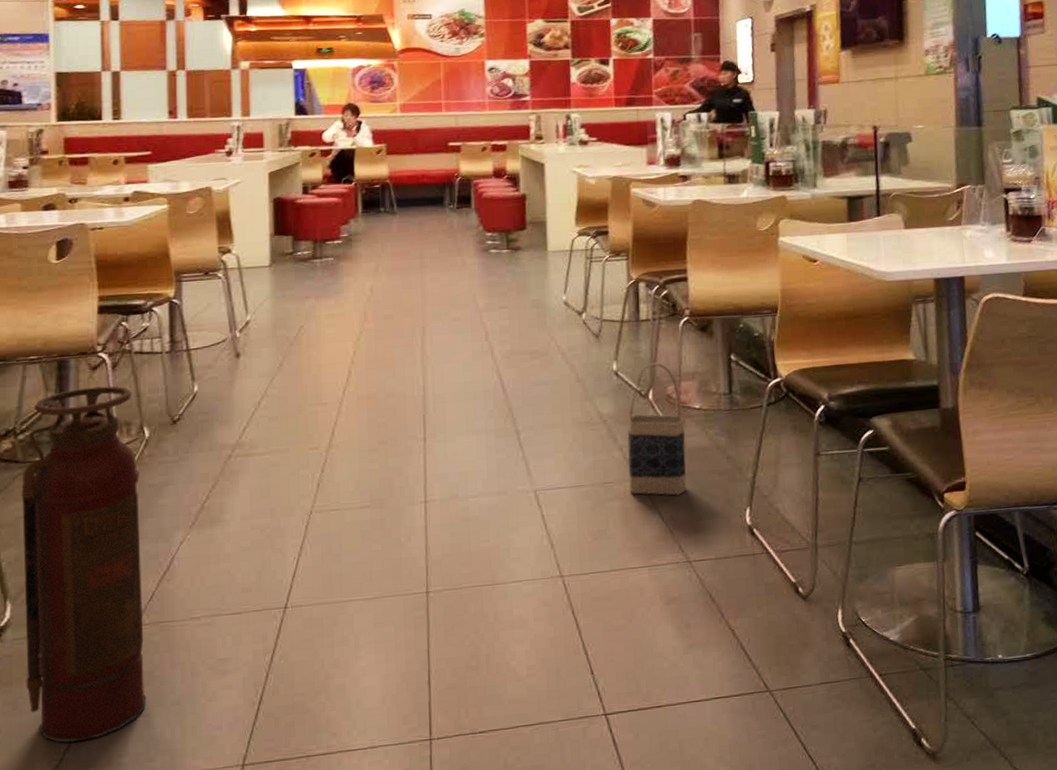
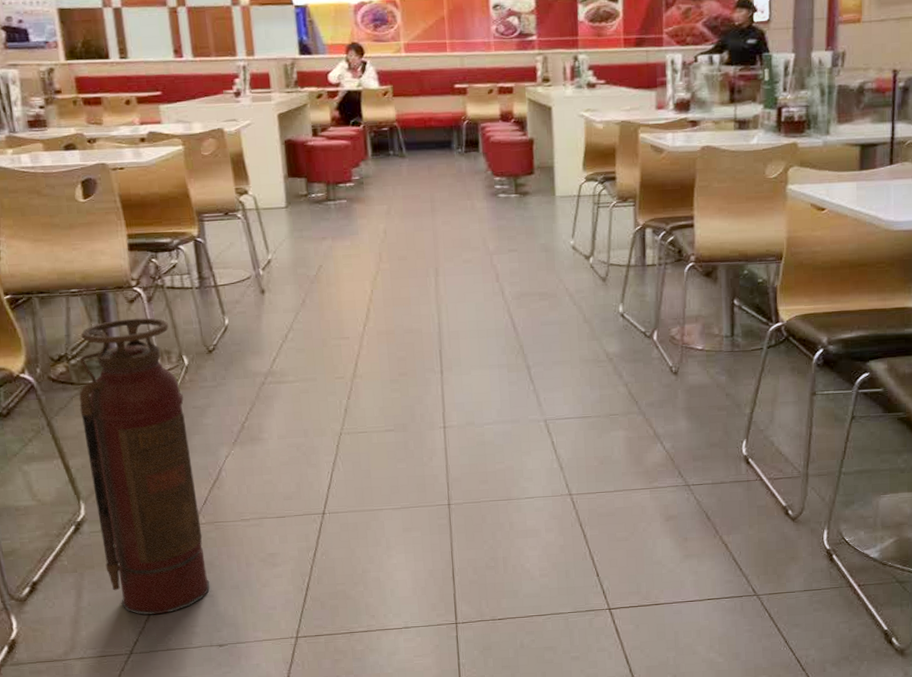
bag: present [627,362,687,496] -> none [632,305,688,428]

